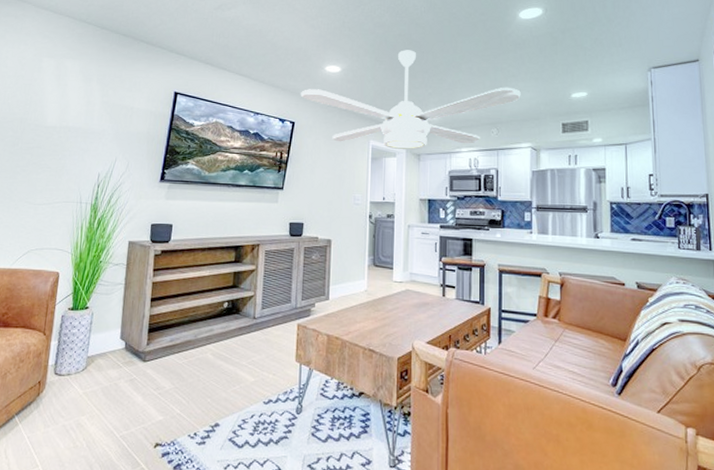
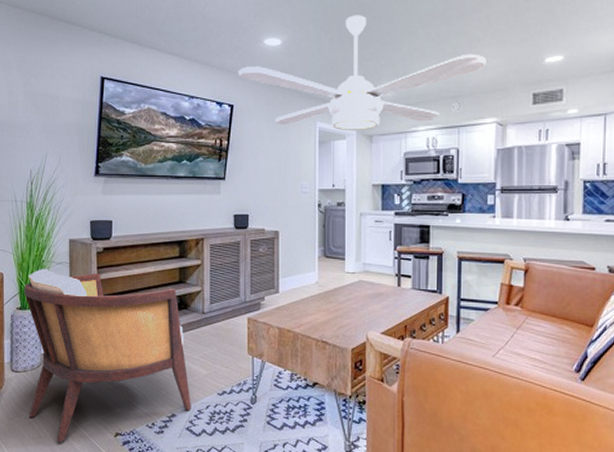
armchair: none [67,269,236,454] -> present [24,268,191,443]

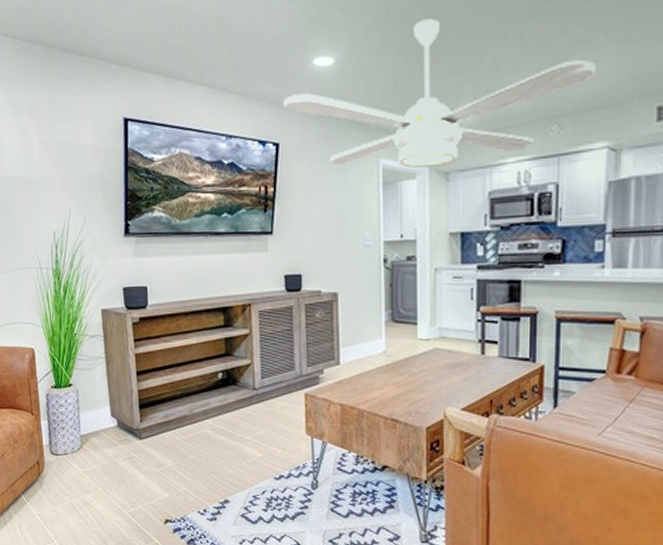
armchair: present [24,268,191,443] -> none [57,342,246,530]

